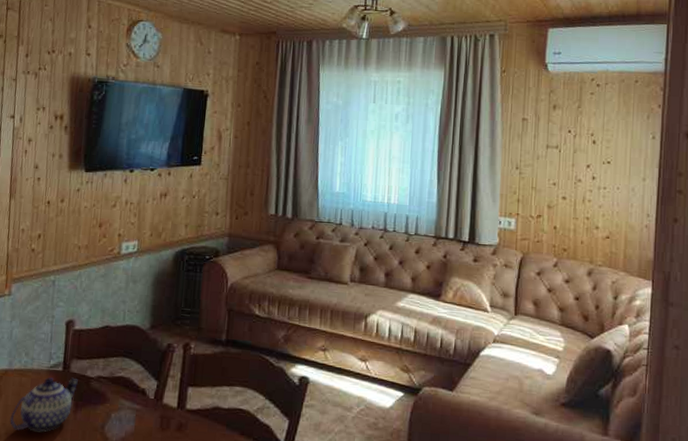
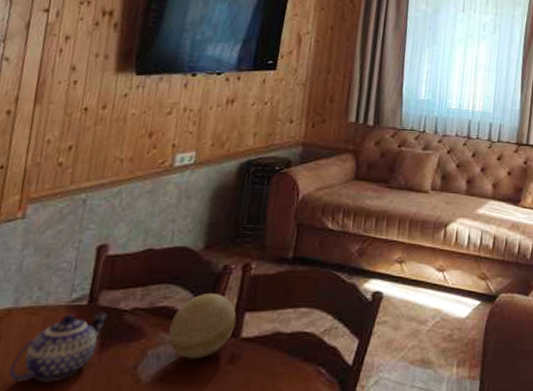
decorative ball: none [127,367,181,425] -> present [168,292,237,359]

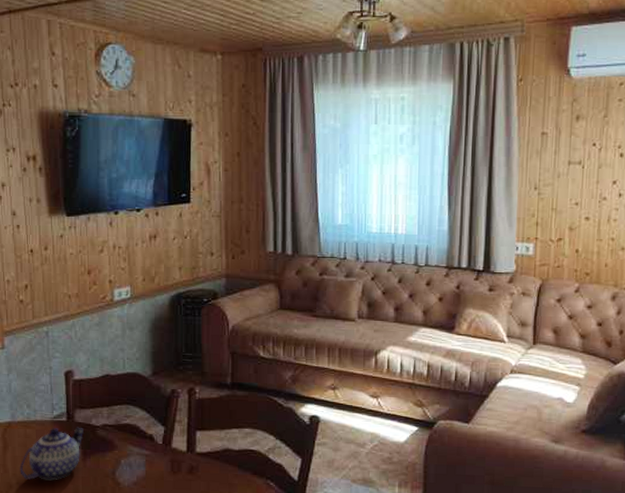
decorative ball: present [168,292,237,359] -> none [135,413,189,469]

